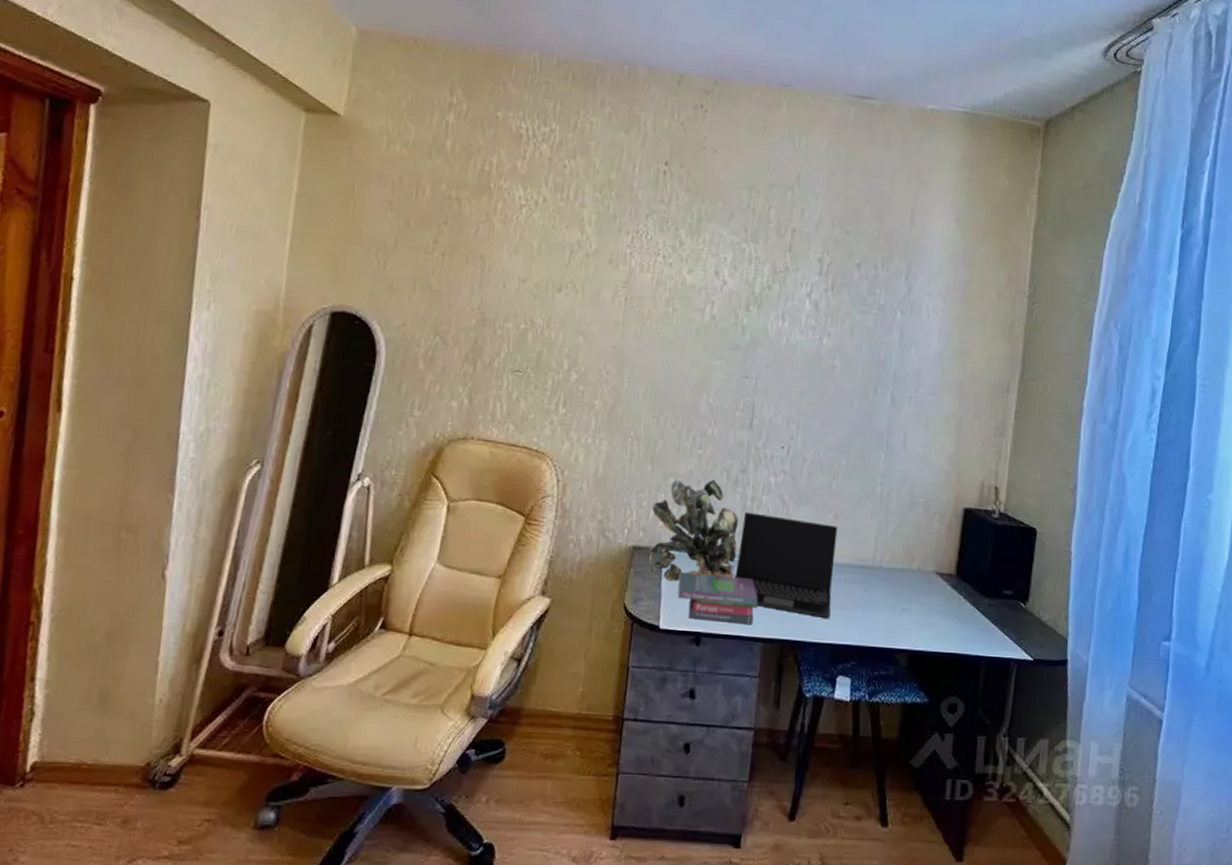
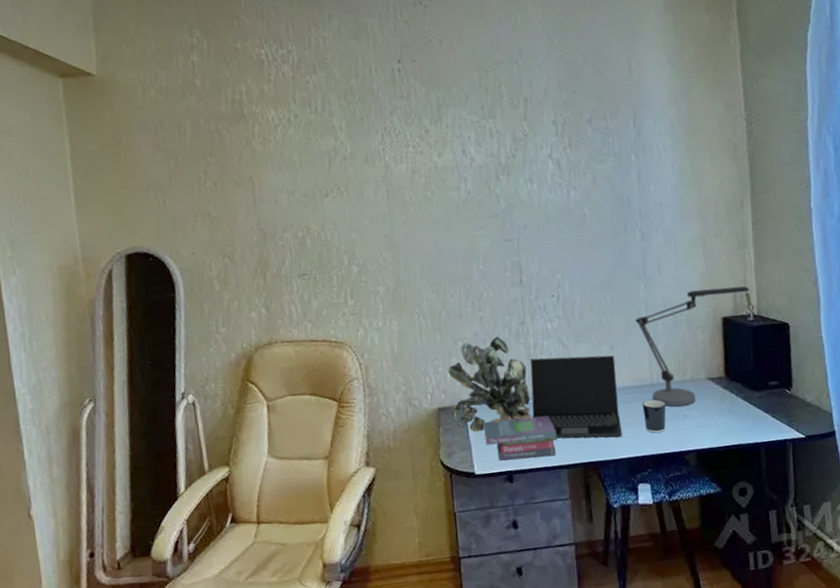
mug: none [857,583,885,623] -> present [642,399,667,433]
desk lamp: none [868,472,1000,598] -> present [635,286,749,407]

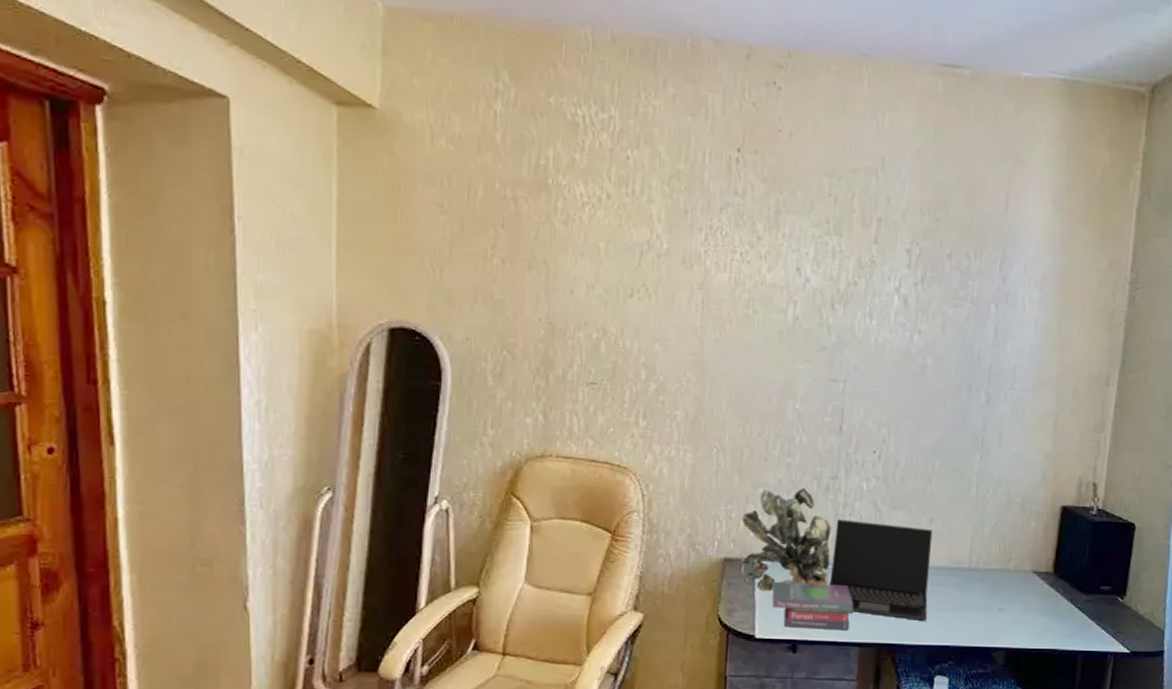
desk lamp: present [635,286,749,407] -> none [963,471,1098,598]
mug: present [642,399,667,433] -> none [954,585,982,623]

